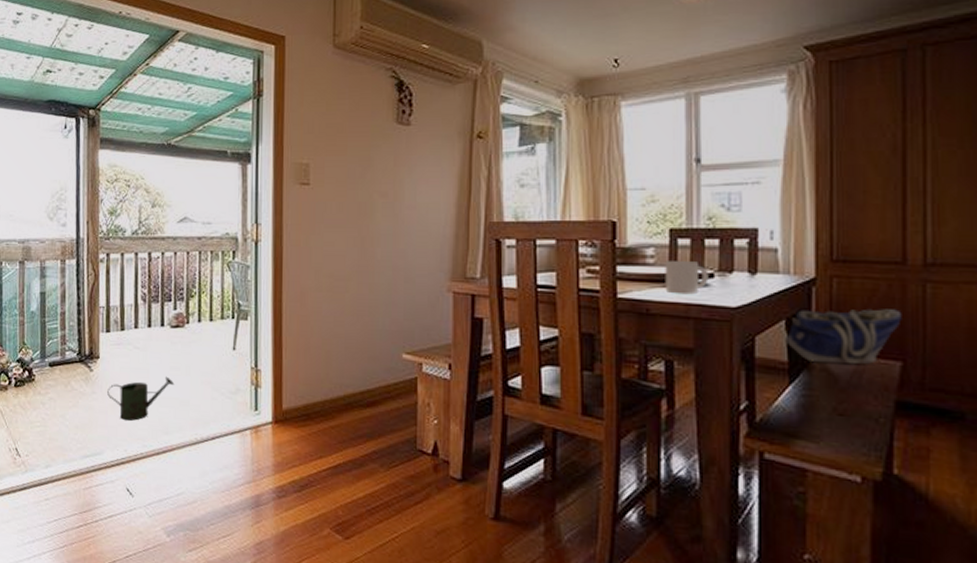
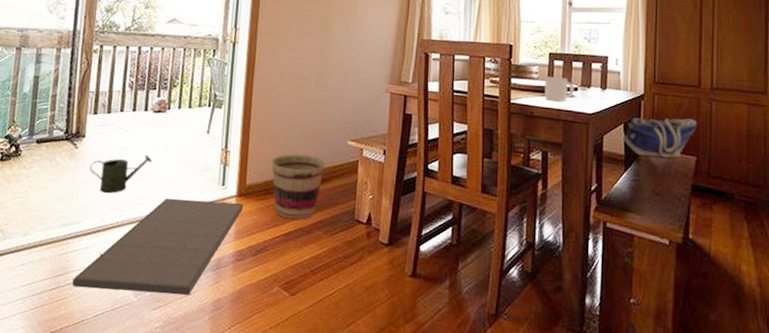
doormat: none [100,425,281,536] -> present [72,198,243,295]
basket: none [311,371,376,450] -> present [271,154,325,220]

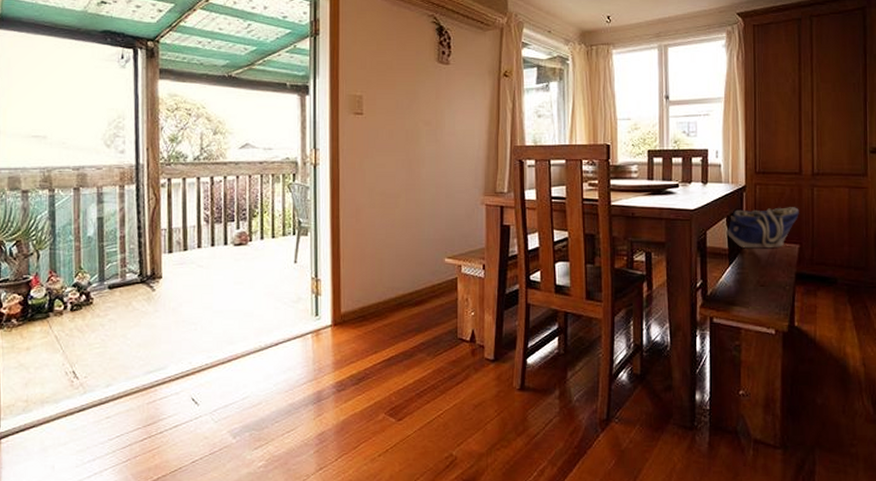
doormat: present [72,198,243,295] -> none [165,333,340,435]
watering can: present [90,154,153,193] -> none [171,291,239,334]
basket: present [271,154,325,220] -> none [366,276,423,344]
mug: present [544,77,574,103] -> none [645,175,675,201]

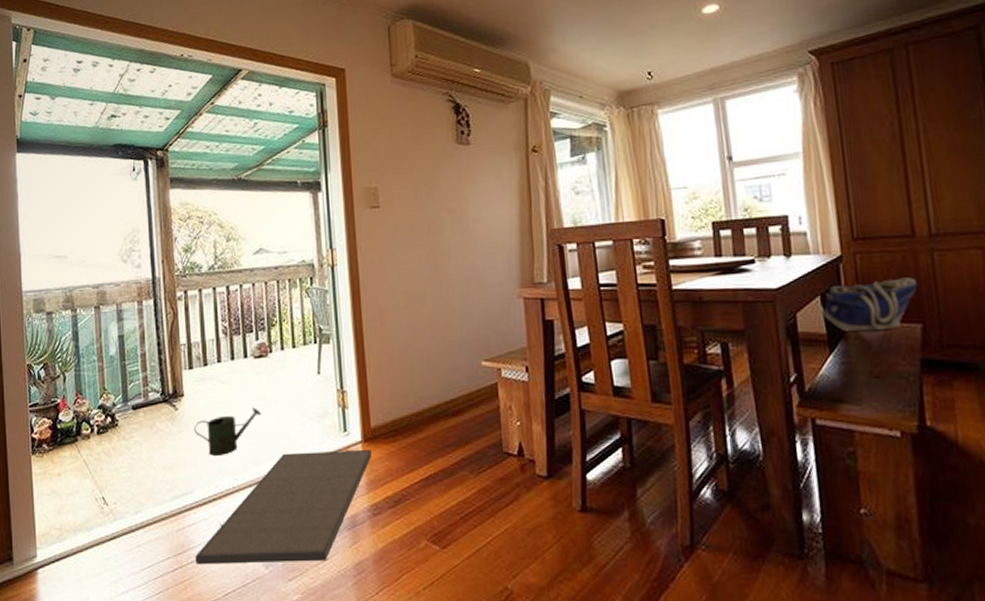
doormat: none [165,333,340,435] -> present [195,450,371,565]
watering can: none [171,291,239,334] -> present [194,407,262,456]

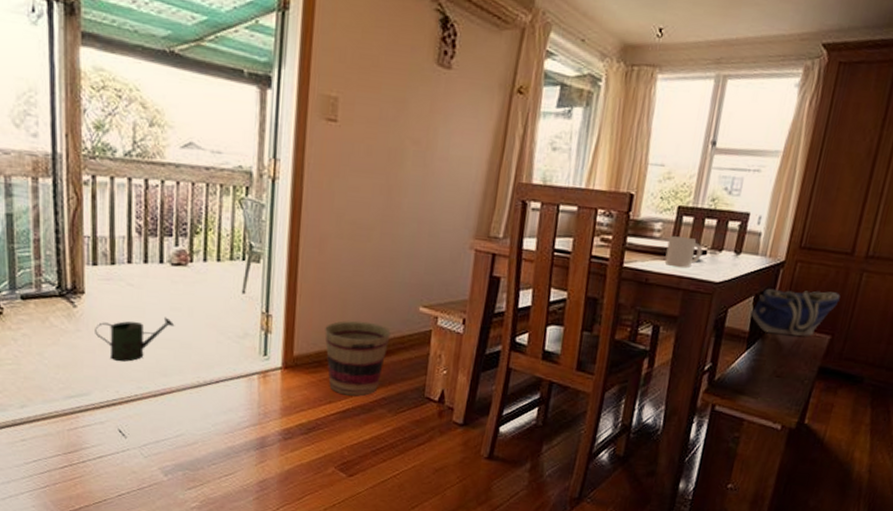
doormat: present [195,450,371,565] -> none [88,368,290,475]
basket: none [396,383,459,461] -> present [324,320,391,396]
mug: none [711,250,751,282] -> present [664,236,703,269]

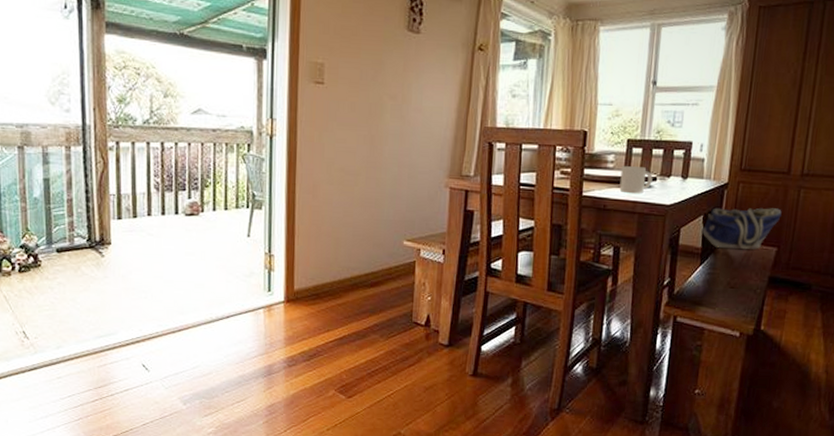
watering can: present [95,317,175,362] -> none [120,261,190,303]
basket: present [324,320,391,396] -> none [321,256,379,324]

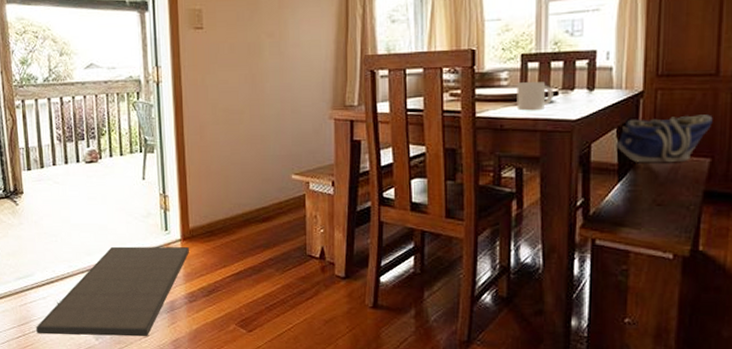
doormat: none [116,306,292,401] -> present [36,246,189,336]

